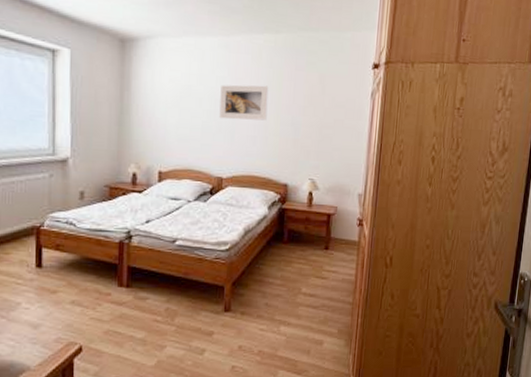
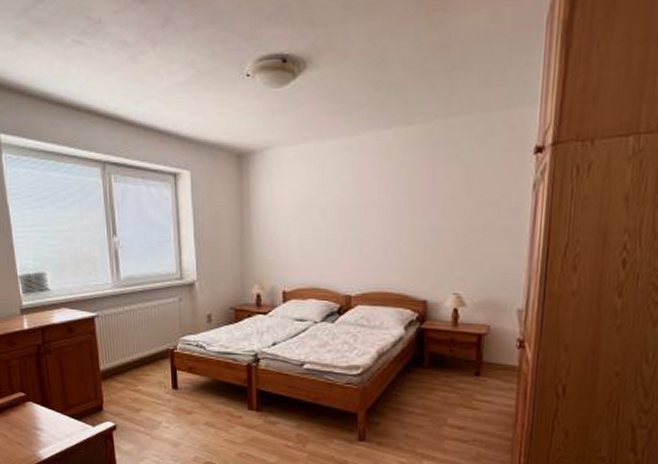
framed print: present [219,85,269,121] -> none [345,188,401,231]

